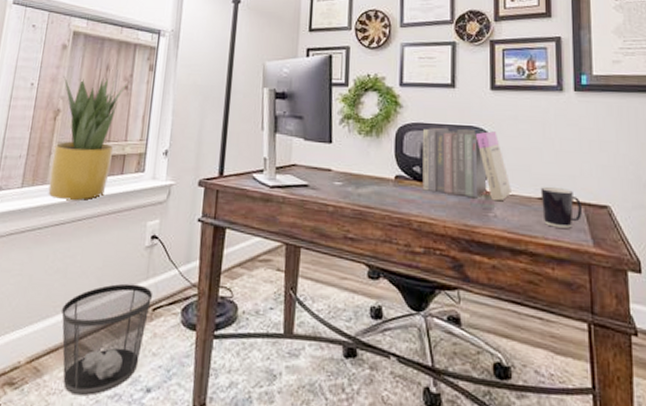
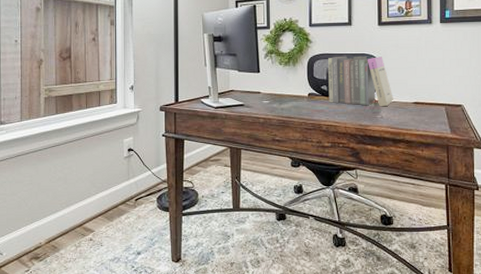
planter: present [48,77,127,201] -> none [41,32,94,128]
waste bin: present [61,283,153,396] -> none [67,184,135,260]
mug: present [540,186,583,228] -> none [414,94,444,122]

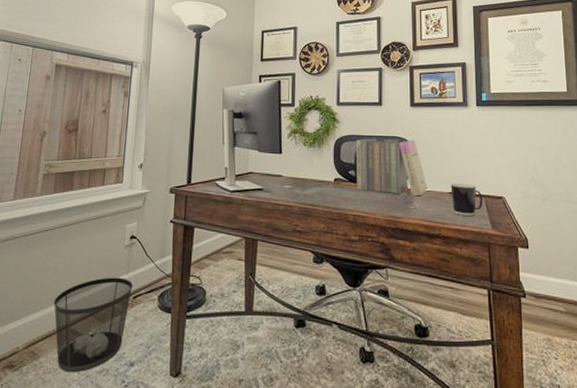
waste bin: none [67,184,135,260] -> present [54,277,134,372]
mug: none [414,94,444,122] -> present [450,183,484,216]

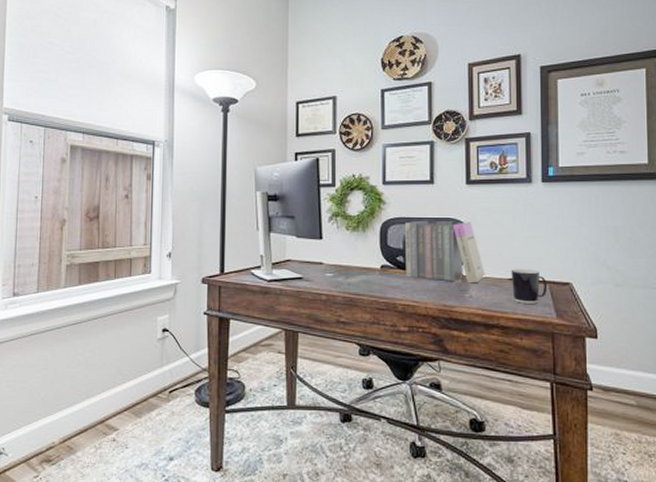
waste bin: present [54,277,134,372] -> none [87,371,169,466]

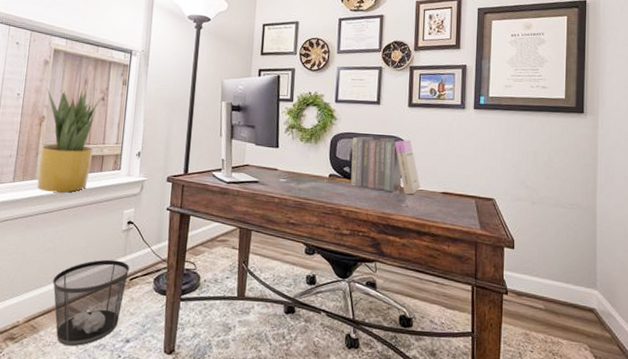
planter: none [62,188,127,302] -> present [37,88,104,193]
waste bin: none [87,371,169,466] -> present [53,259,130,346]
mug: present [511,268,548,304] -> none [442,183,474,215]

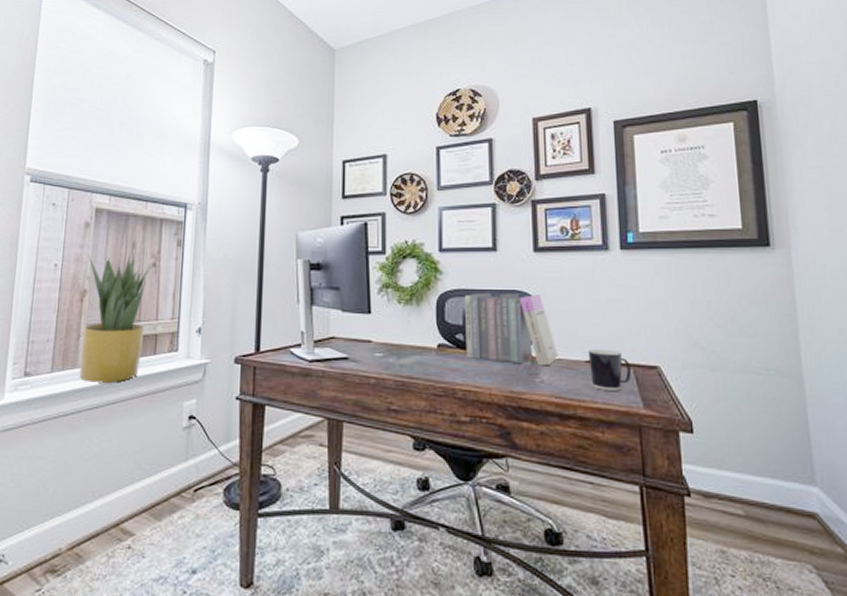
waste bin: present [53,259,130,346] -> none [101,465,194,579]
mug: none [442,183,474,215] -> present [588,348,632,391]

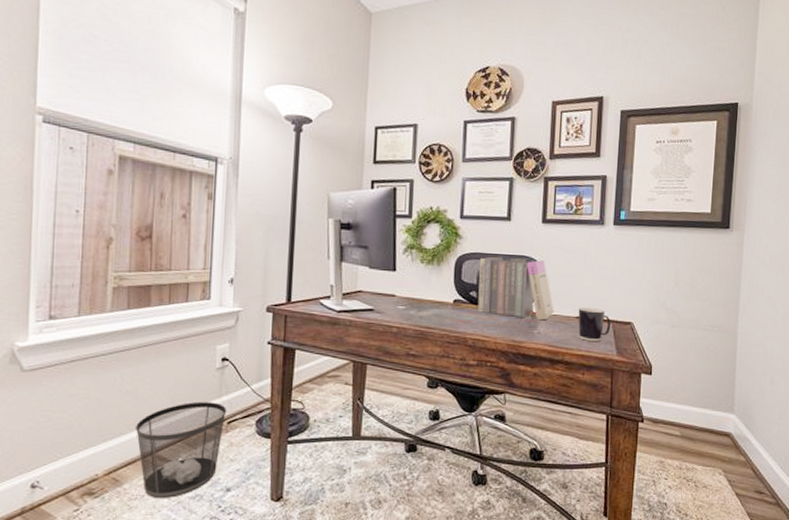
planter: present [79,255,155,384] -> none [108,204,185,328]
waste bin: none [101,465,194,579] -> present [136,401,227,498]

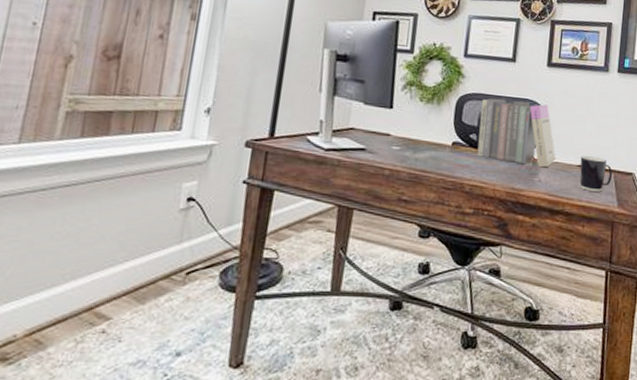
waste bin: present [136,401,227,498] -> none [72,247,188,364]

